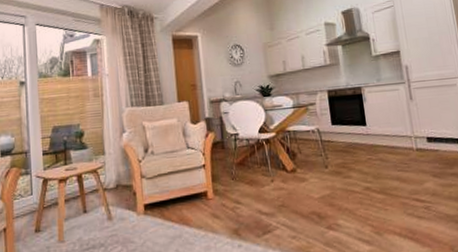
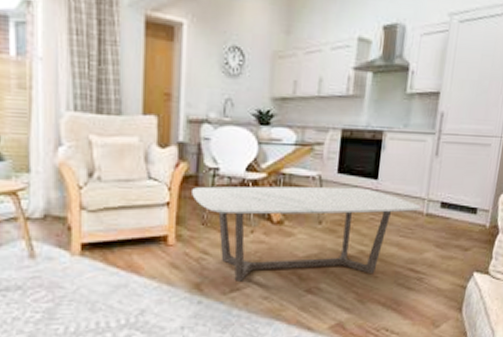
coffee table: none [220,134,411,225] -> present [192,186,422,281]

